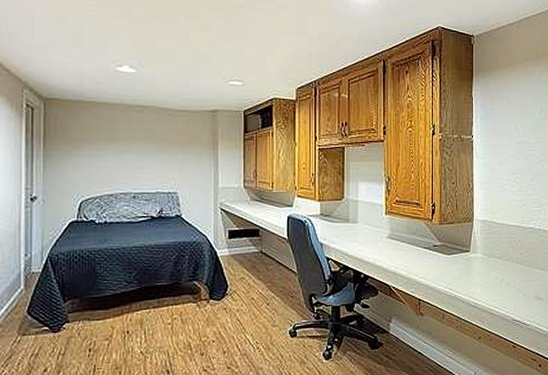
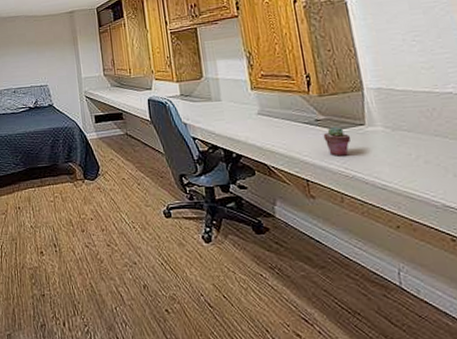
potted succulent: none [437,253,458,278] -> present [323,127,351,156]

